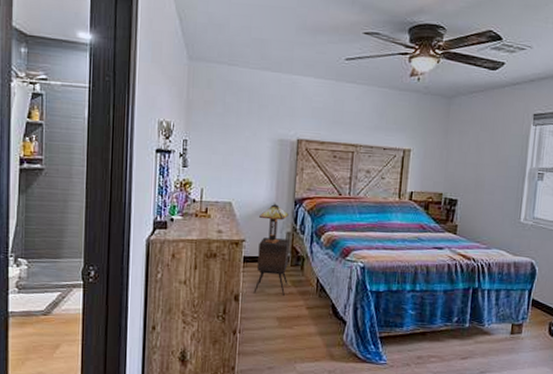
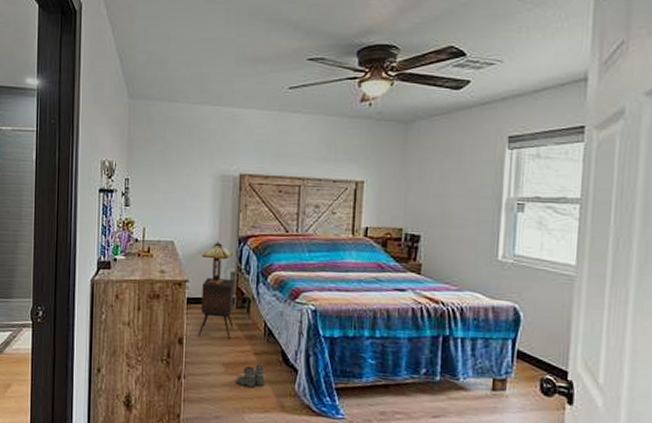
boots: none [288,317,316,340] -> present [235,364,265,388]

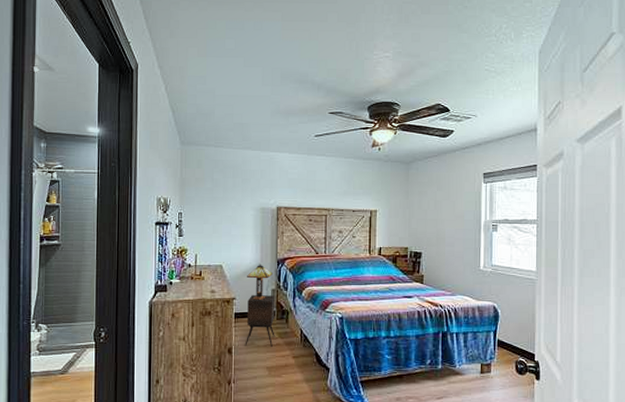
boots: present [235,364,265,388] -> none [278,366,302,387]

